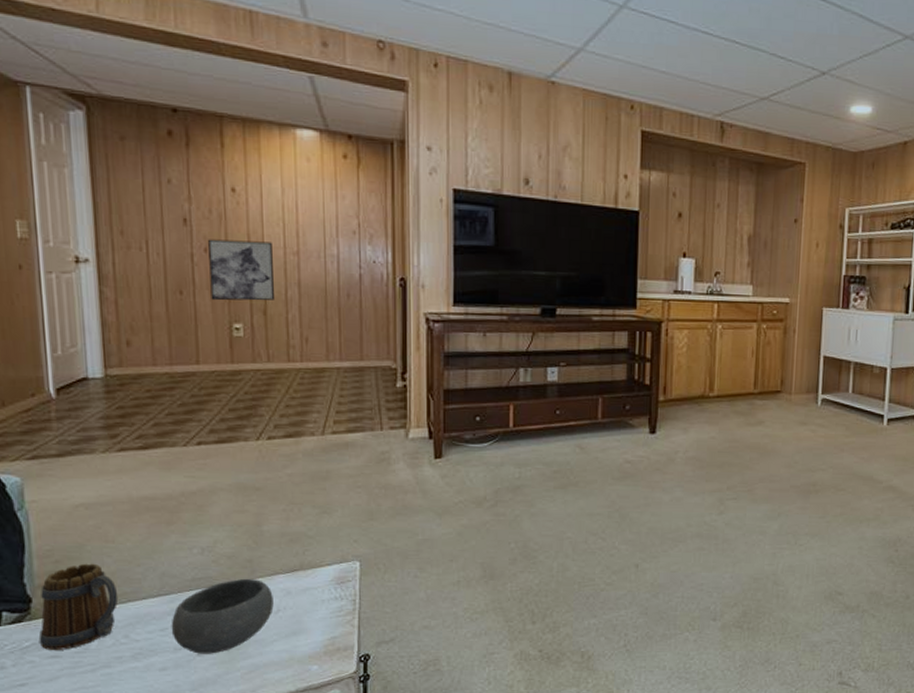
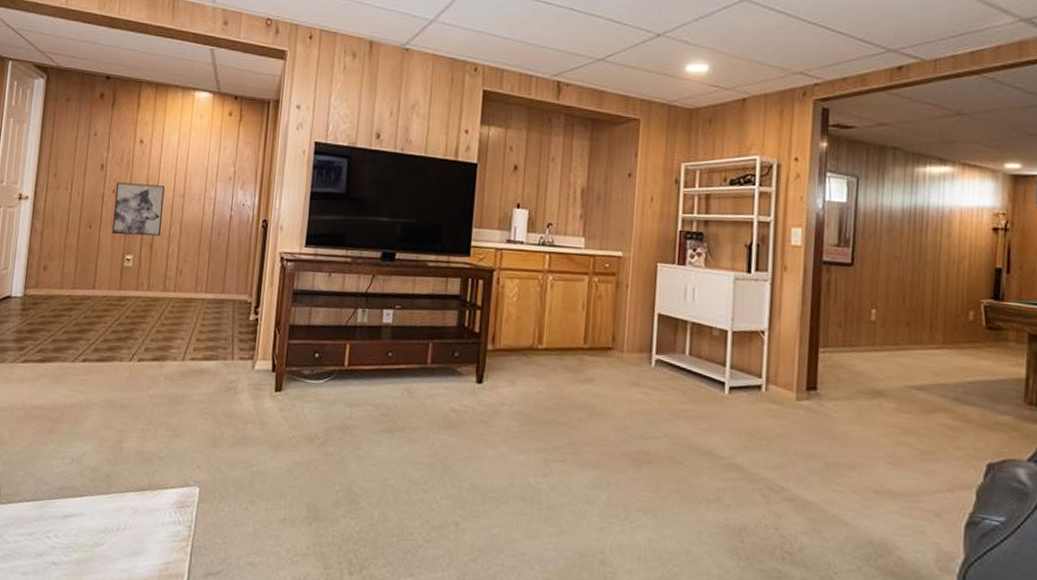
bowl: present [171,578,274,654] -> none [36,492,123,565]

